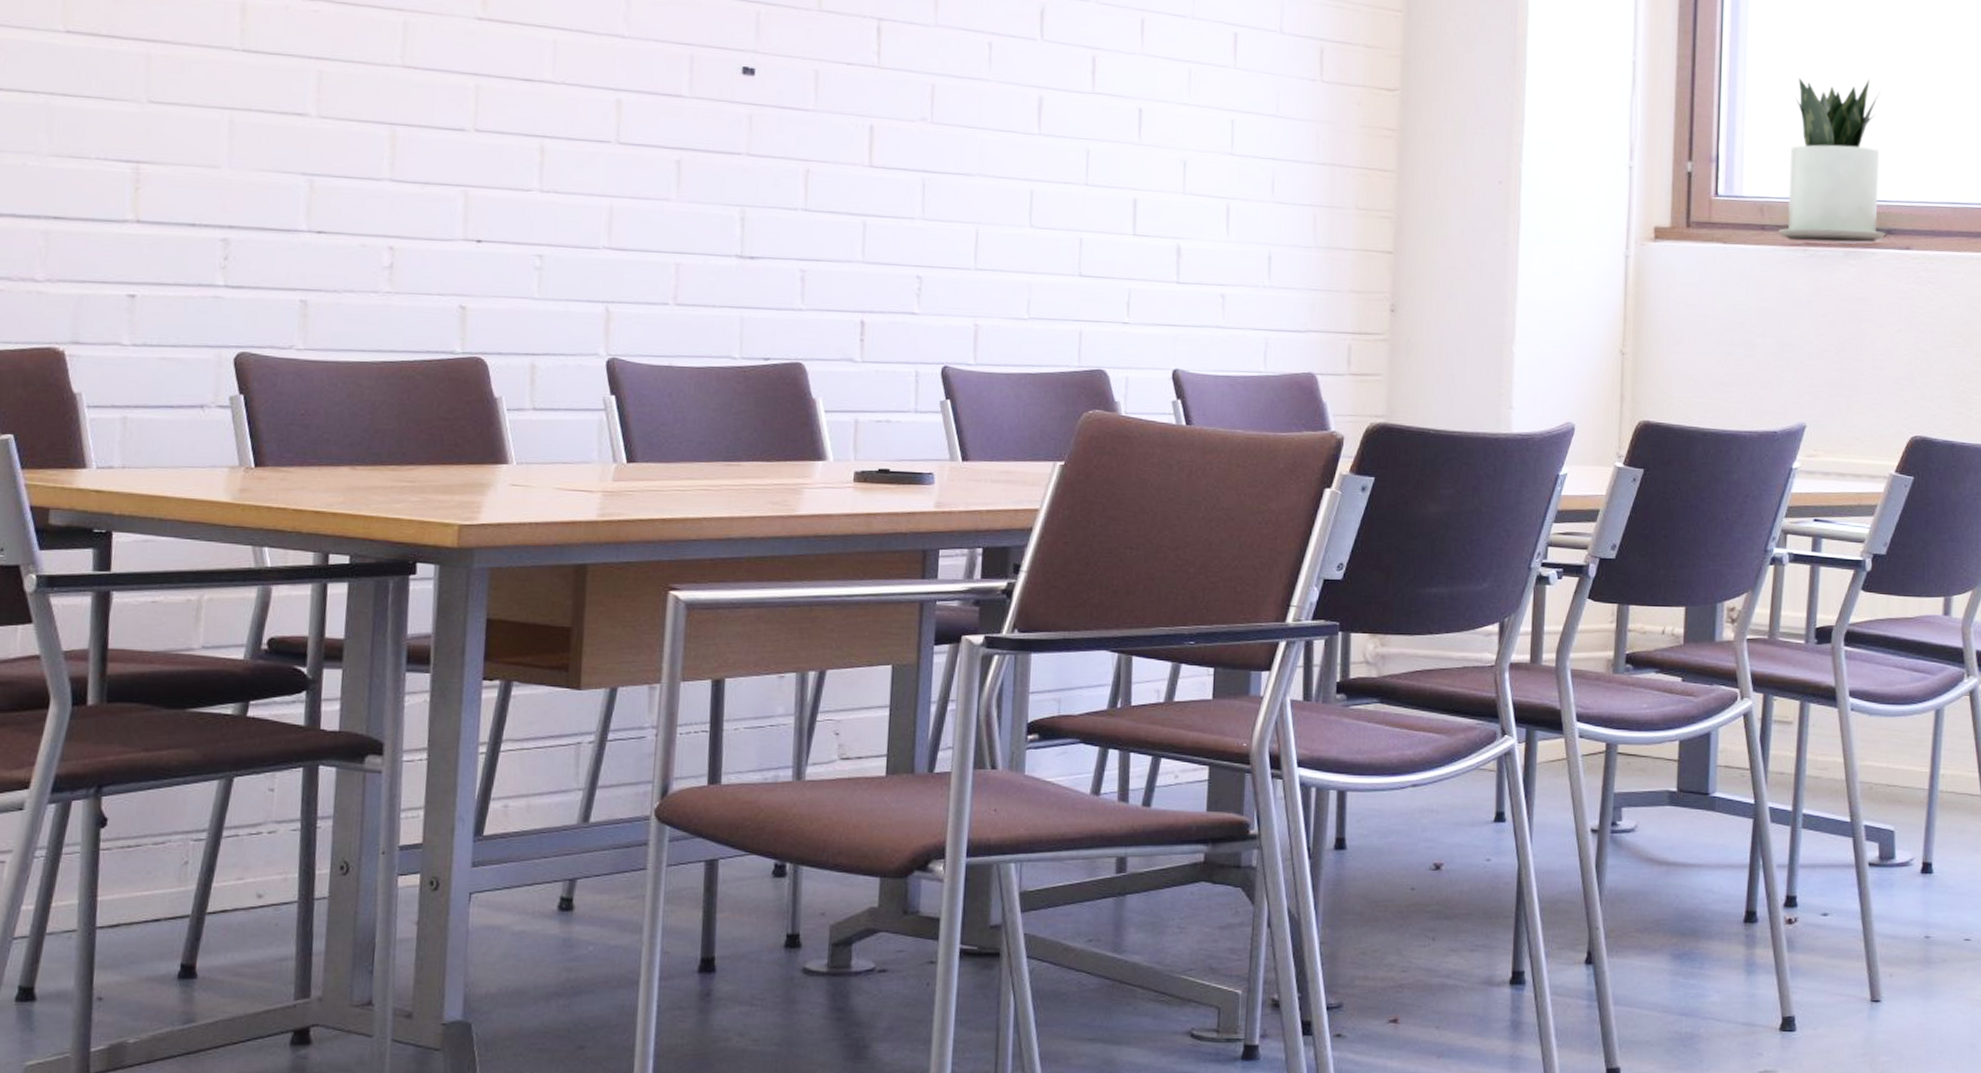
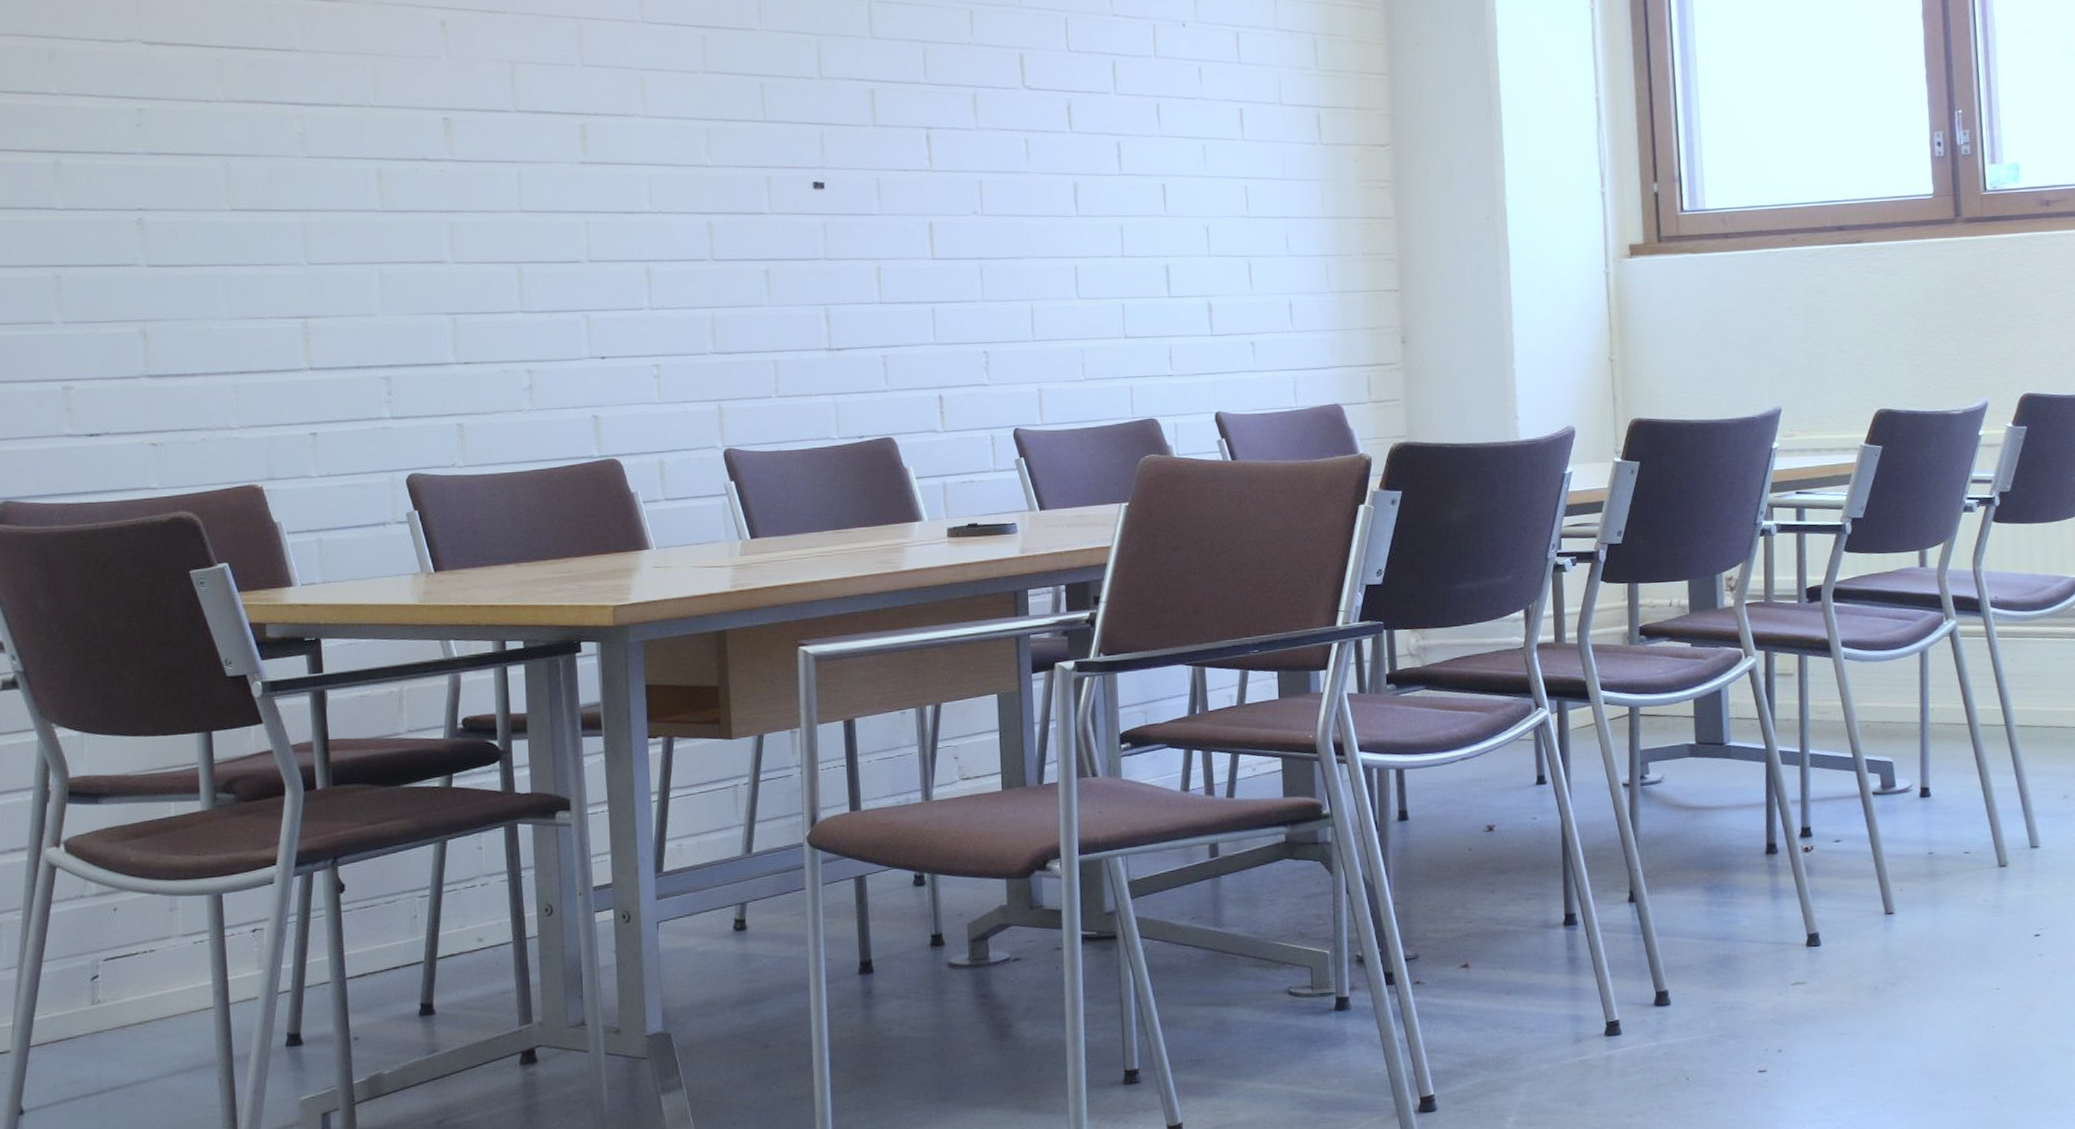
planter: present [1777,78,1886,244] -> none [1739,92,1838,246]

